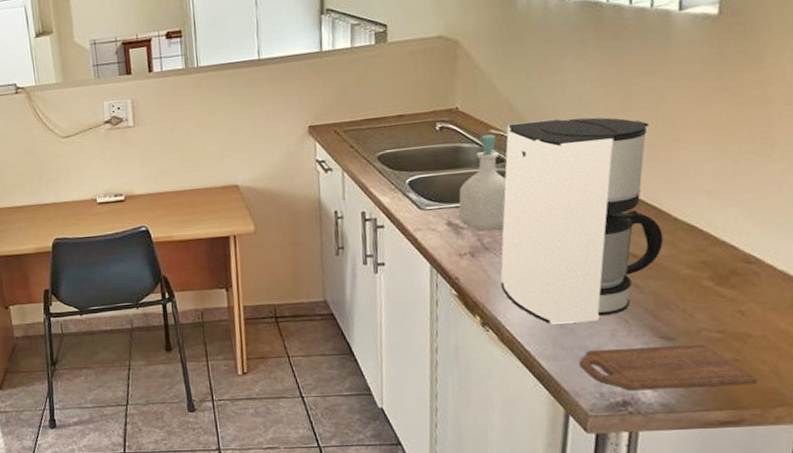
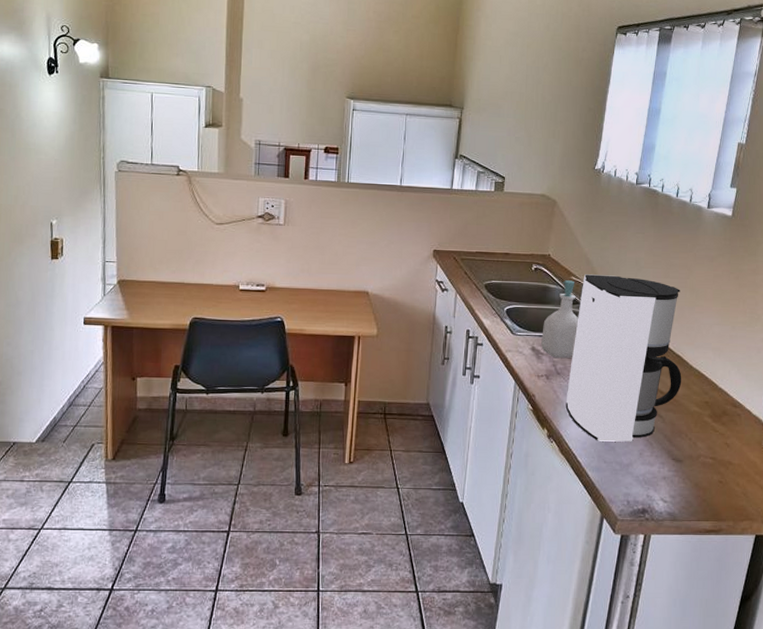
cutting board: present [579,344,758,391] -> none [615,465,733,502]

